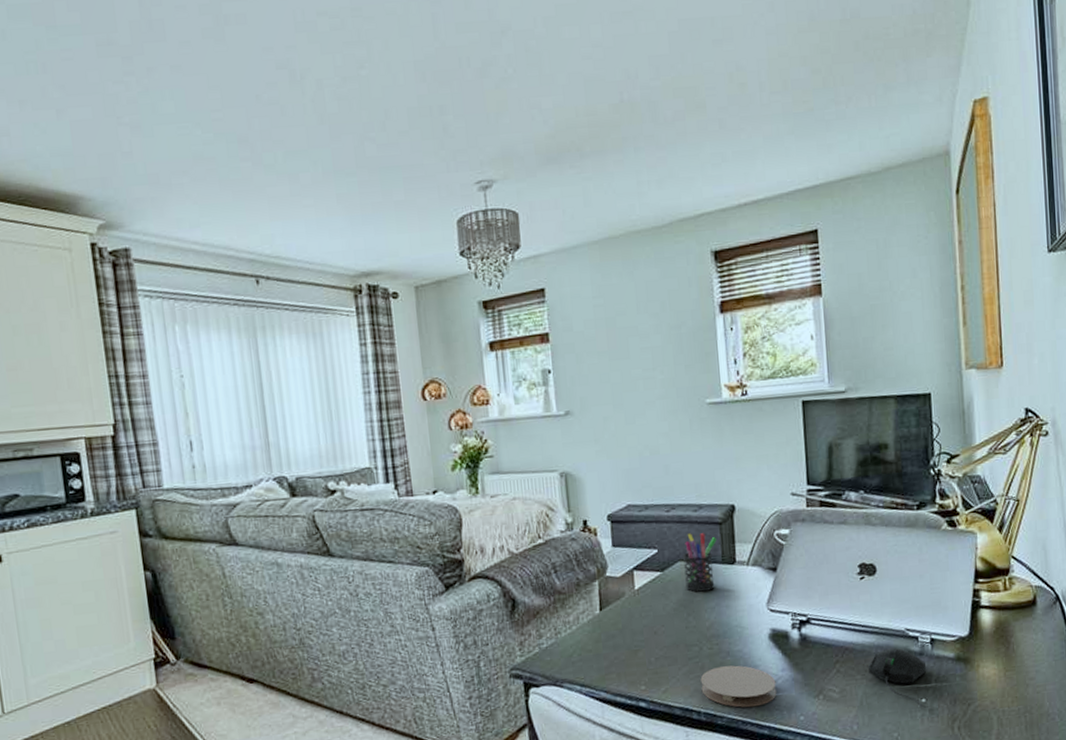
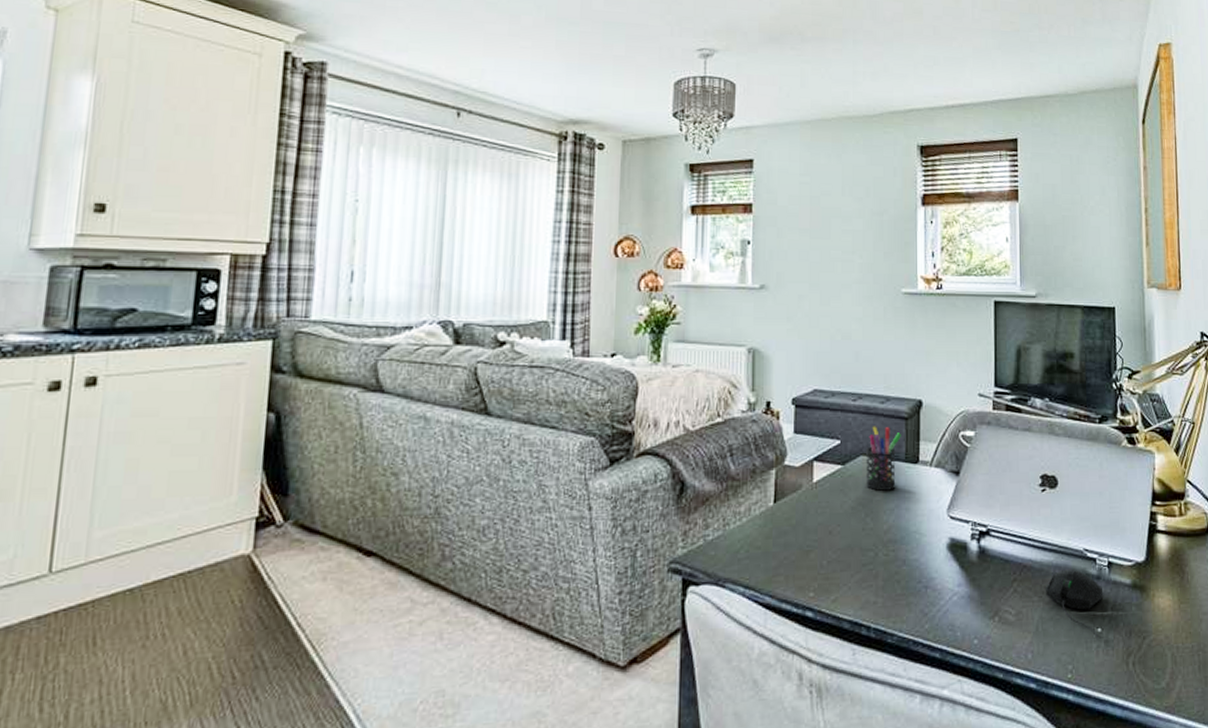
coaster: present [700,665,777,708] -> none [873,576,952,626]

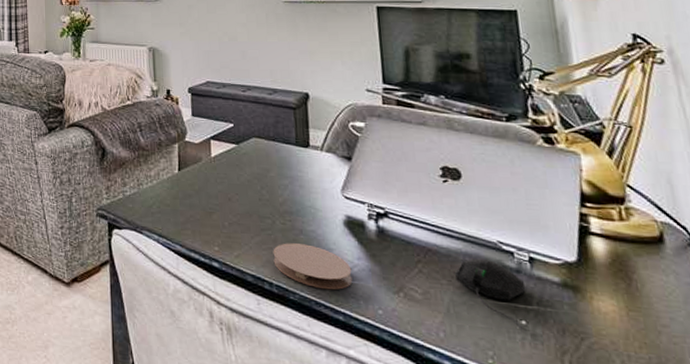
pen holder: present [865,426,901,491] -> none [257,113,290,169]
coaster: none [873,576,952,626] -> present [273,243,353,290]

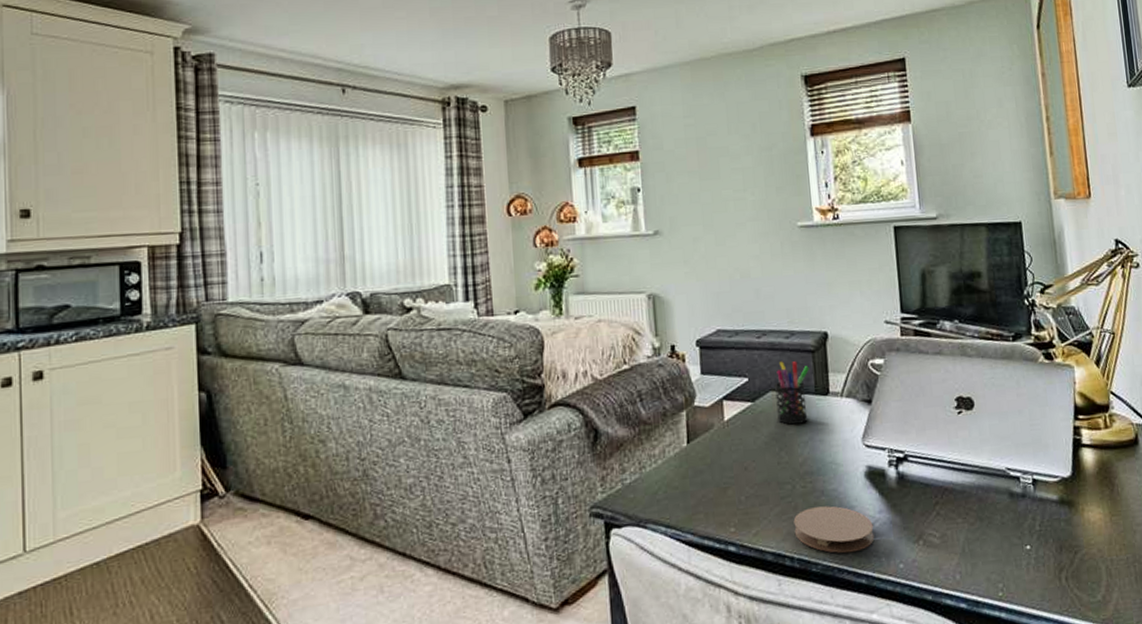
pen holder: none [257,113,290,169] -> present [773,361,809,425]
computer mouse: present [454,258,525,332] -> none [968,488,1029,557]

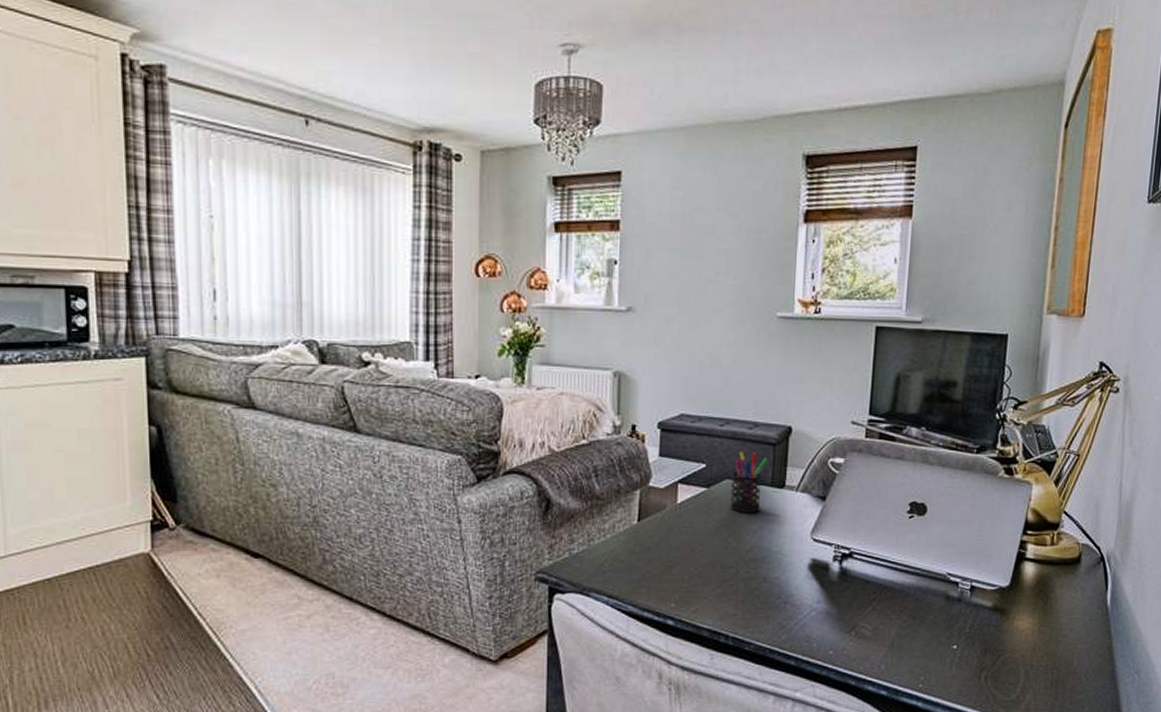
coaster: present [793,505,875,553] -> none [732,592,810,637]

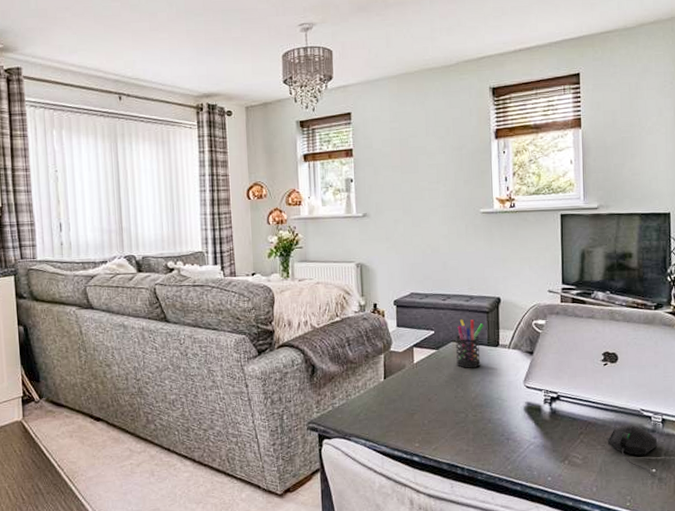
computer mouse: none [903,591,962,656] -> present [607,424,657,478]

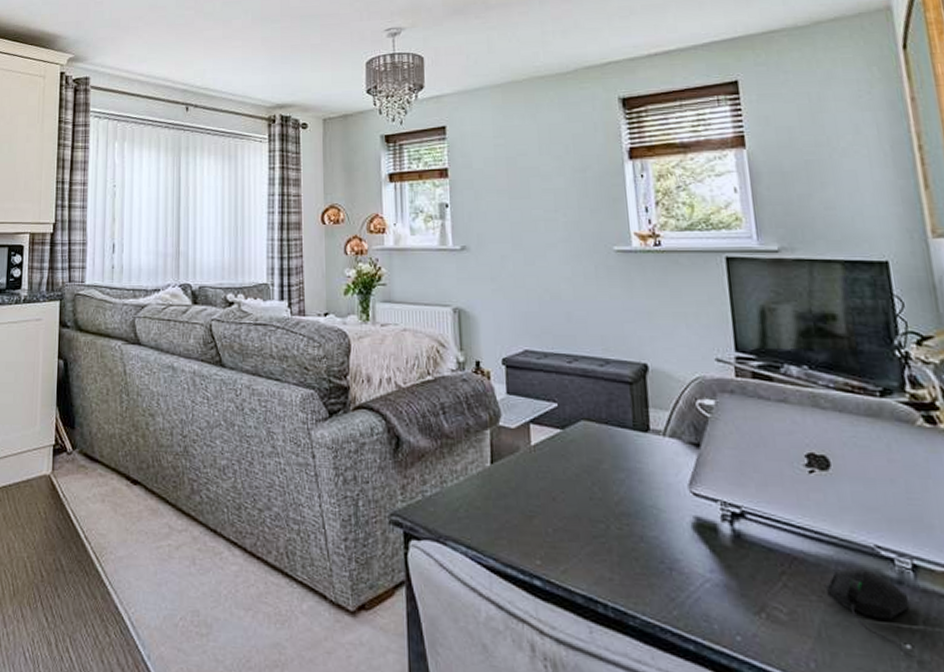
pen holder: present [454,319,484,368] -> none [586,390,626,459]

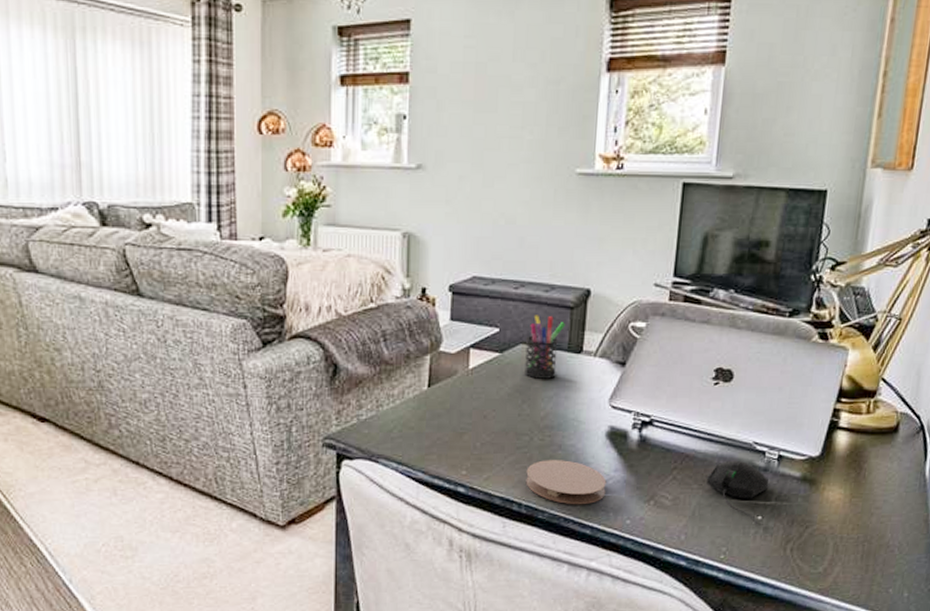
pen holder: none [586,390,626,459] -> present [523,315,565,379]
coaster: none [607,553,705,612] -> present [526,460,607,505]

